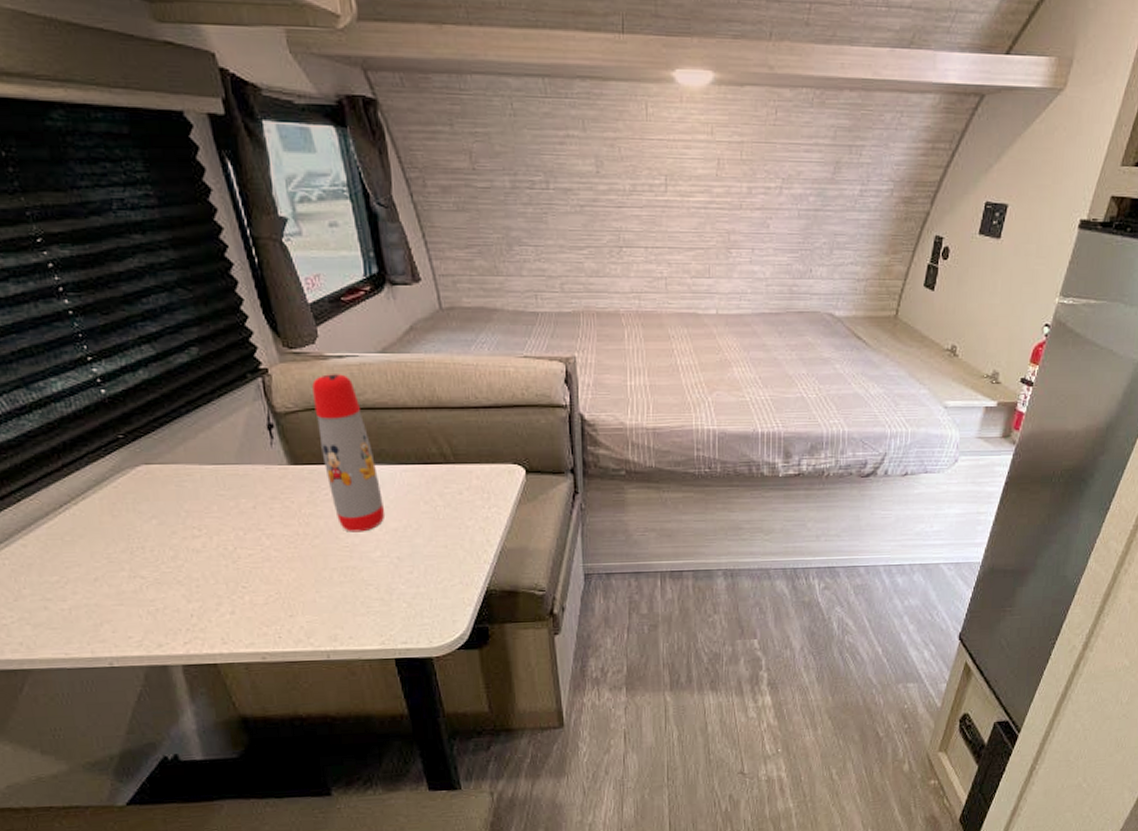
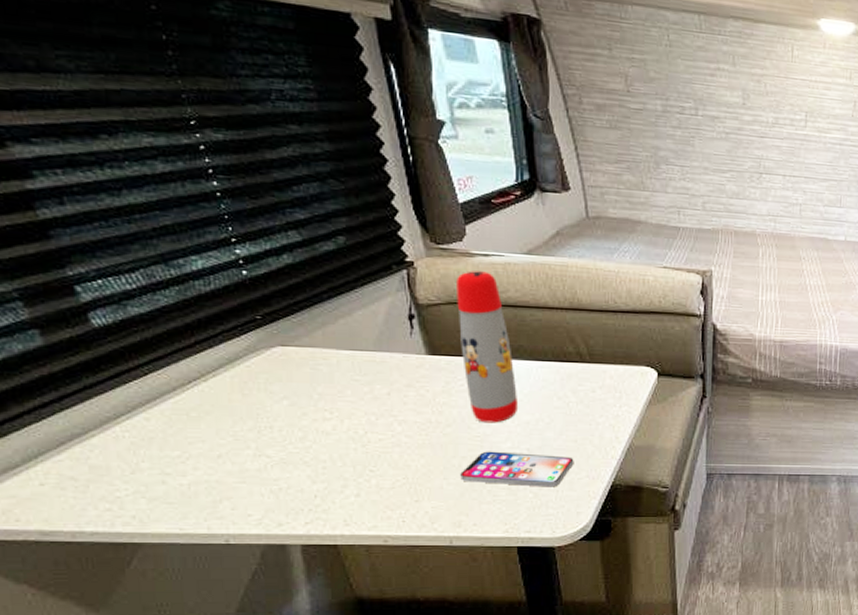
smartphone: none [332,561,446,596] -> present [460,451,574,487]

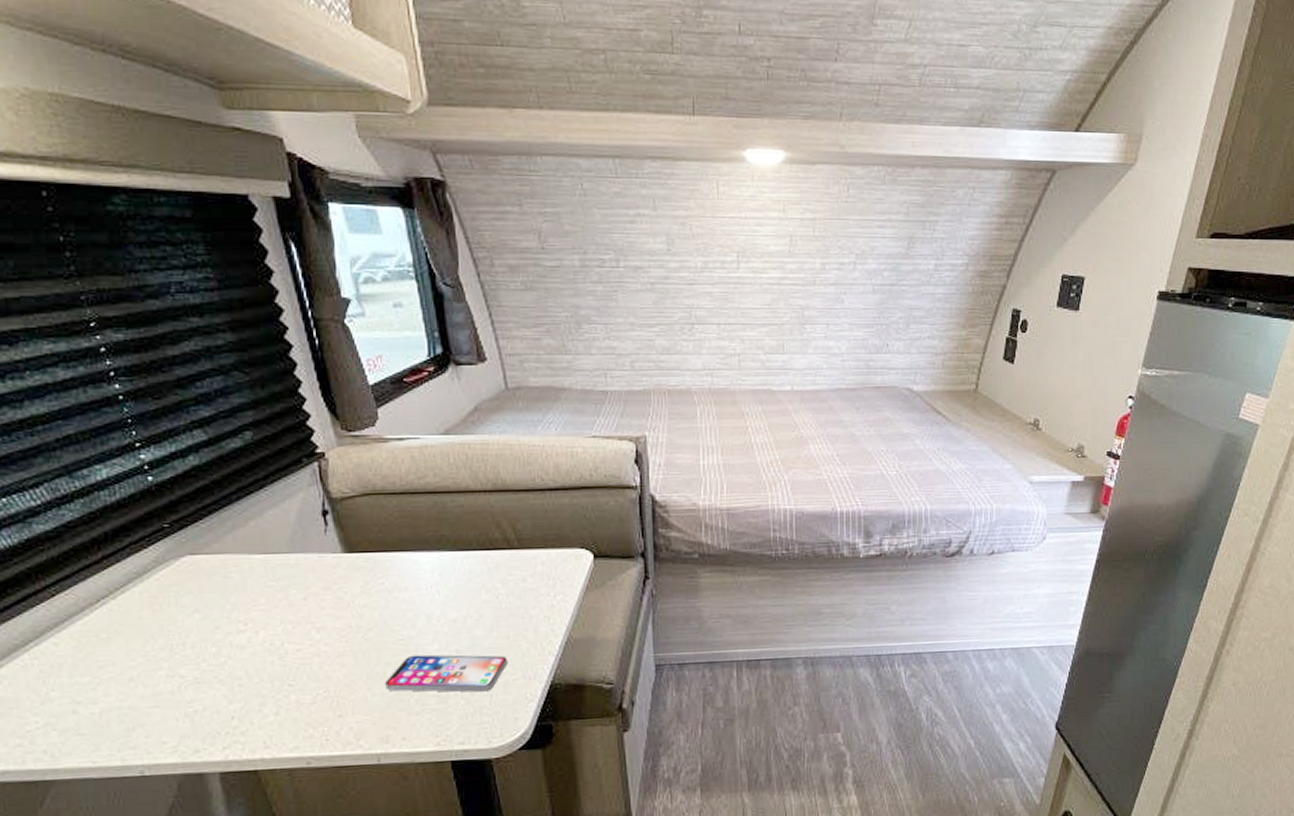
water bottle: present [457,271,517,423] -> none [371,457,443,624]

